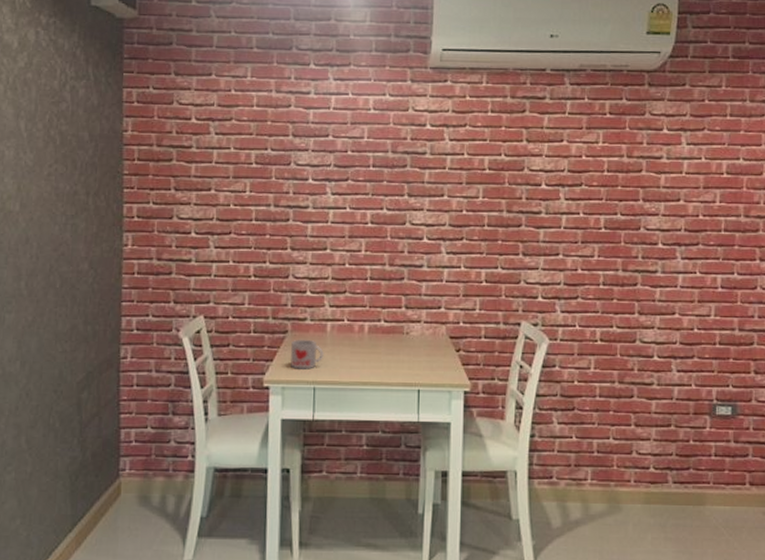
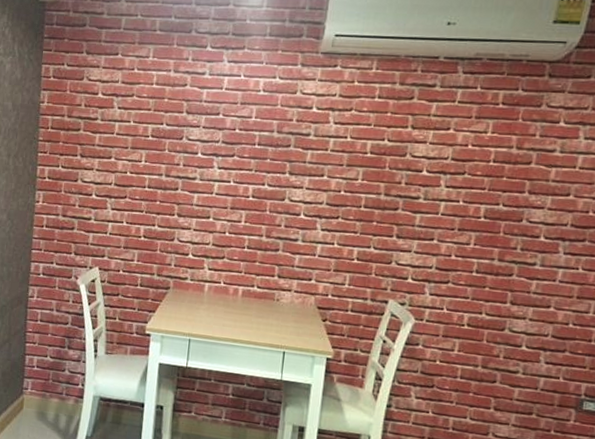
mug: present [291,339,324,370] -> none [170,295,201,323]

